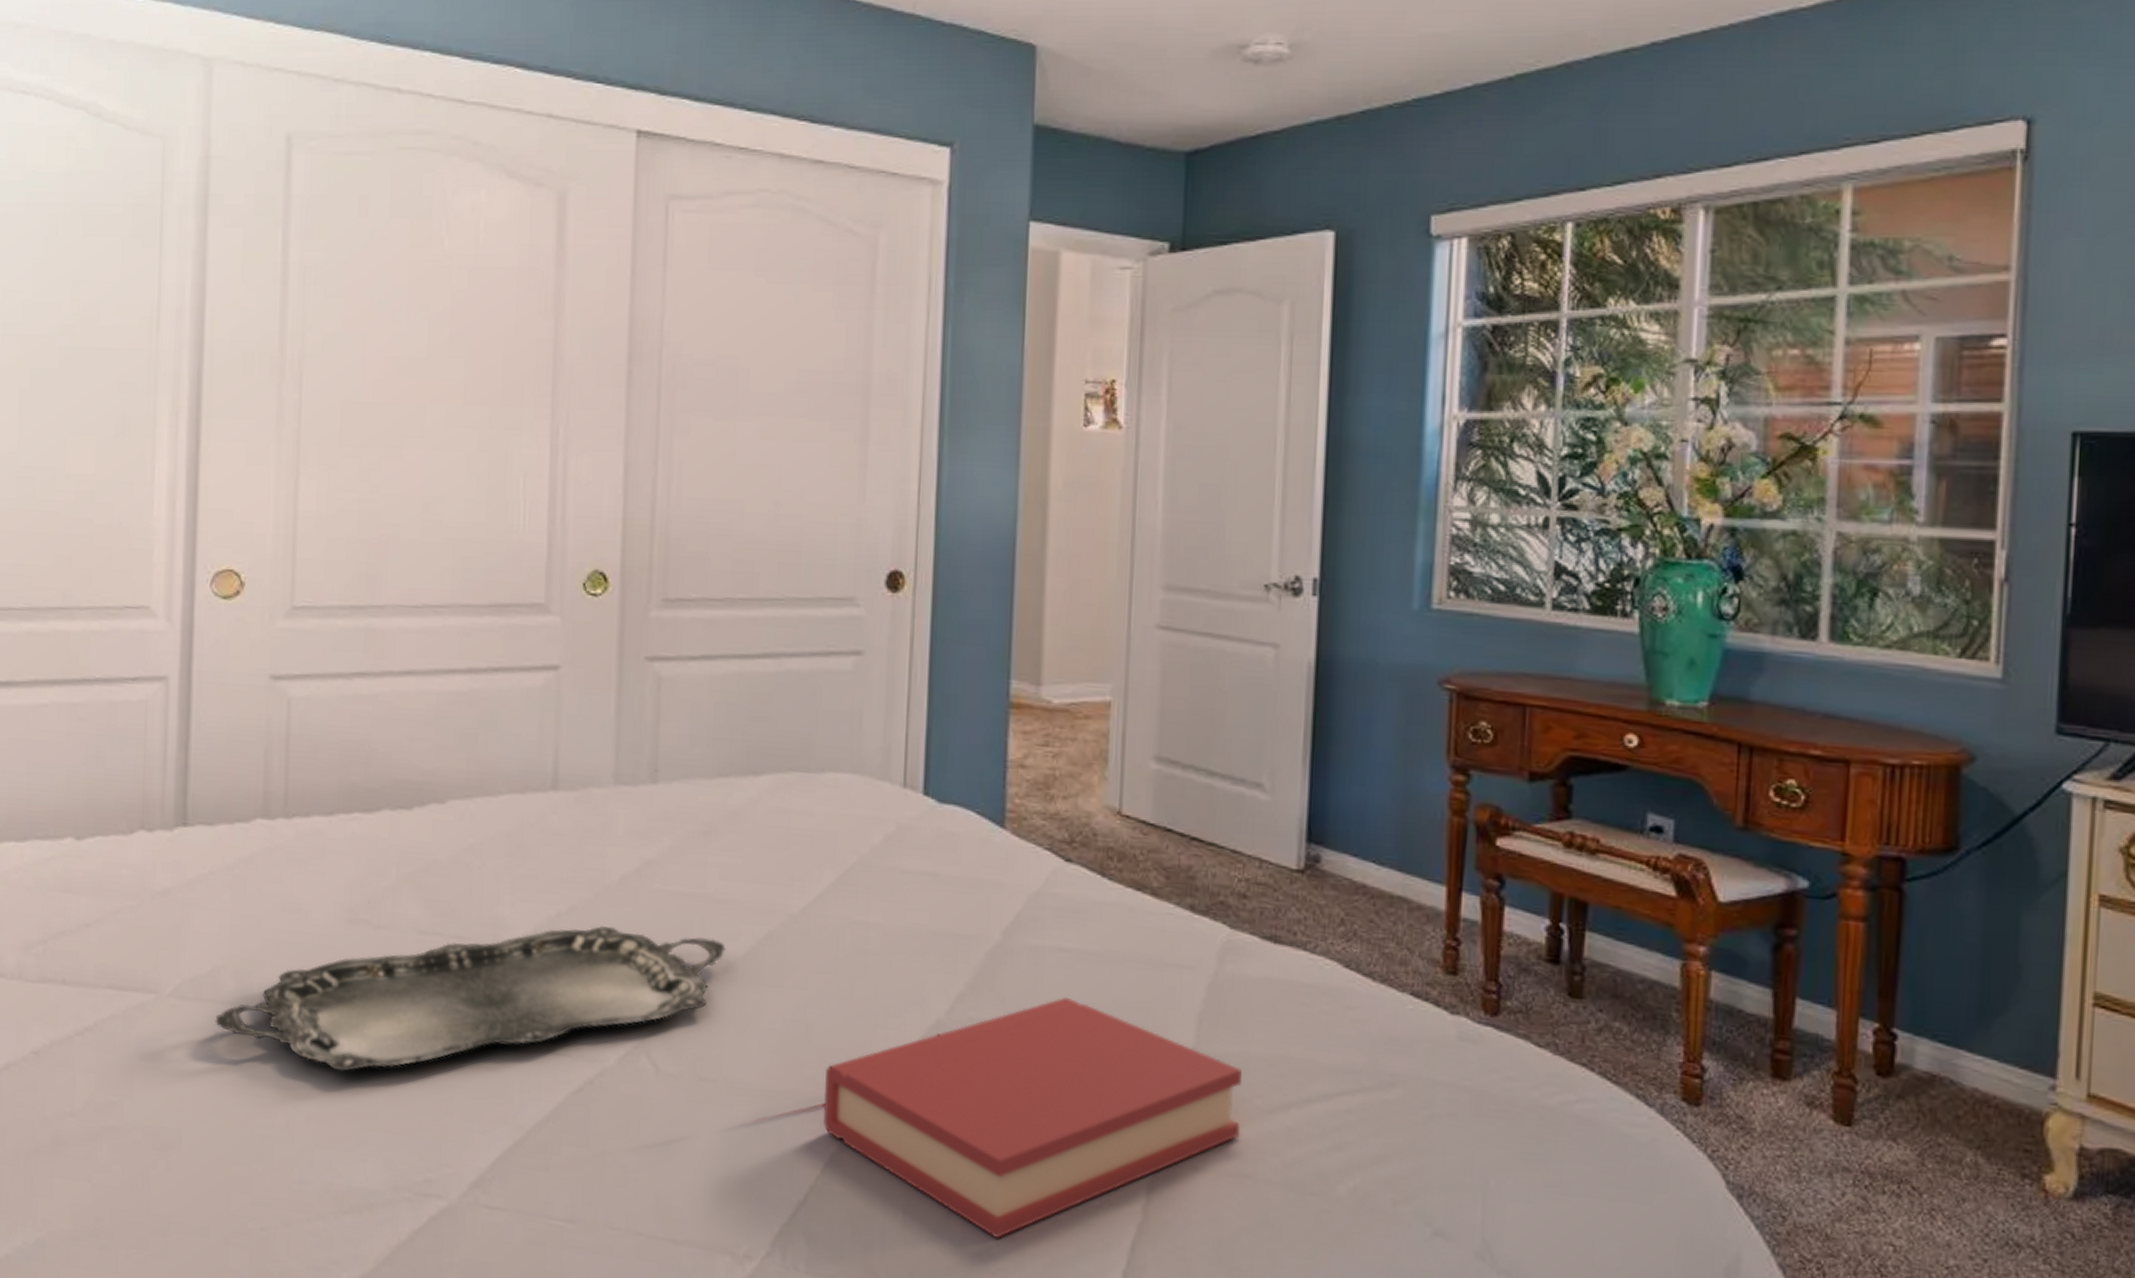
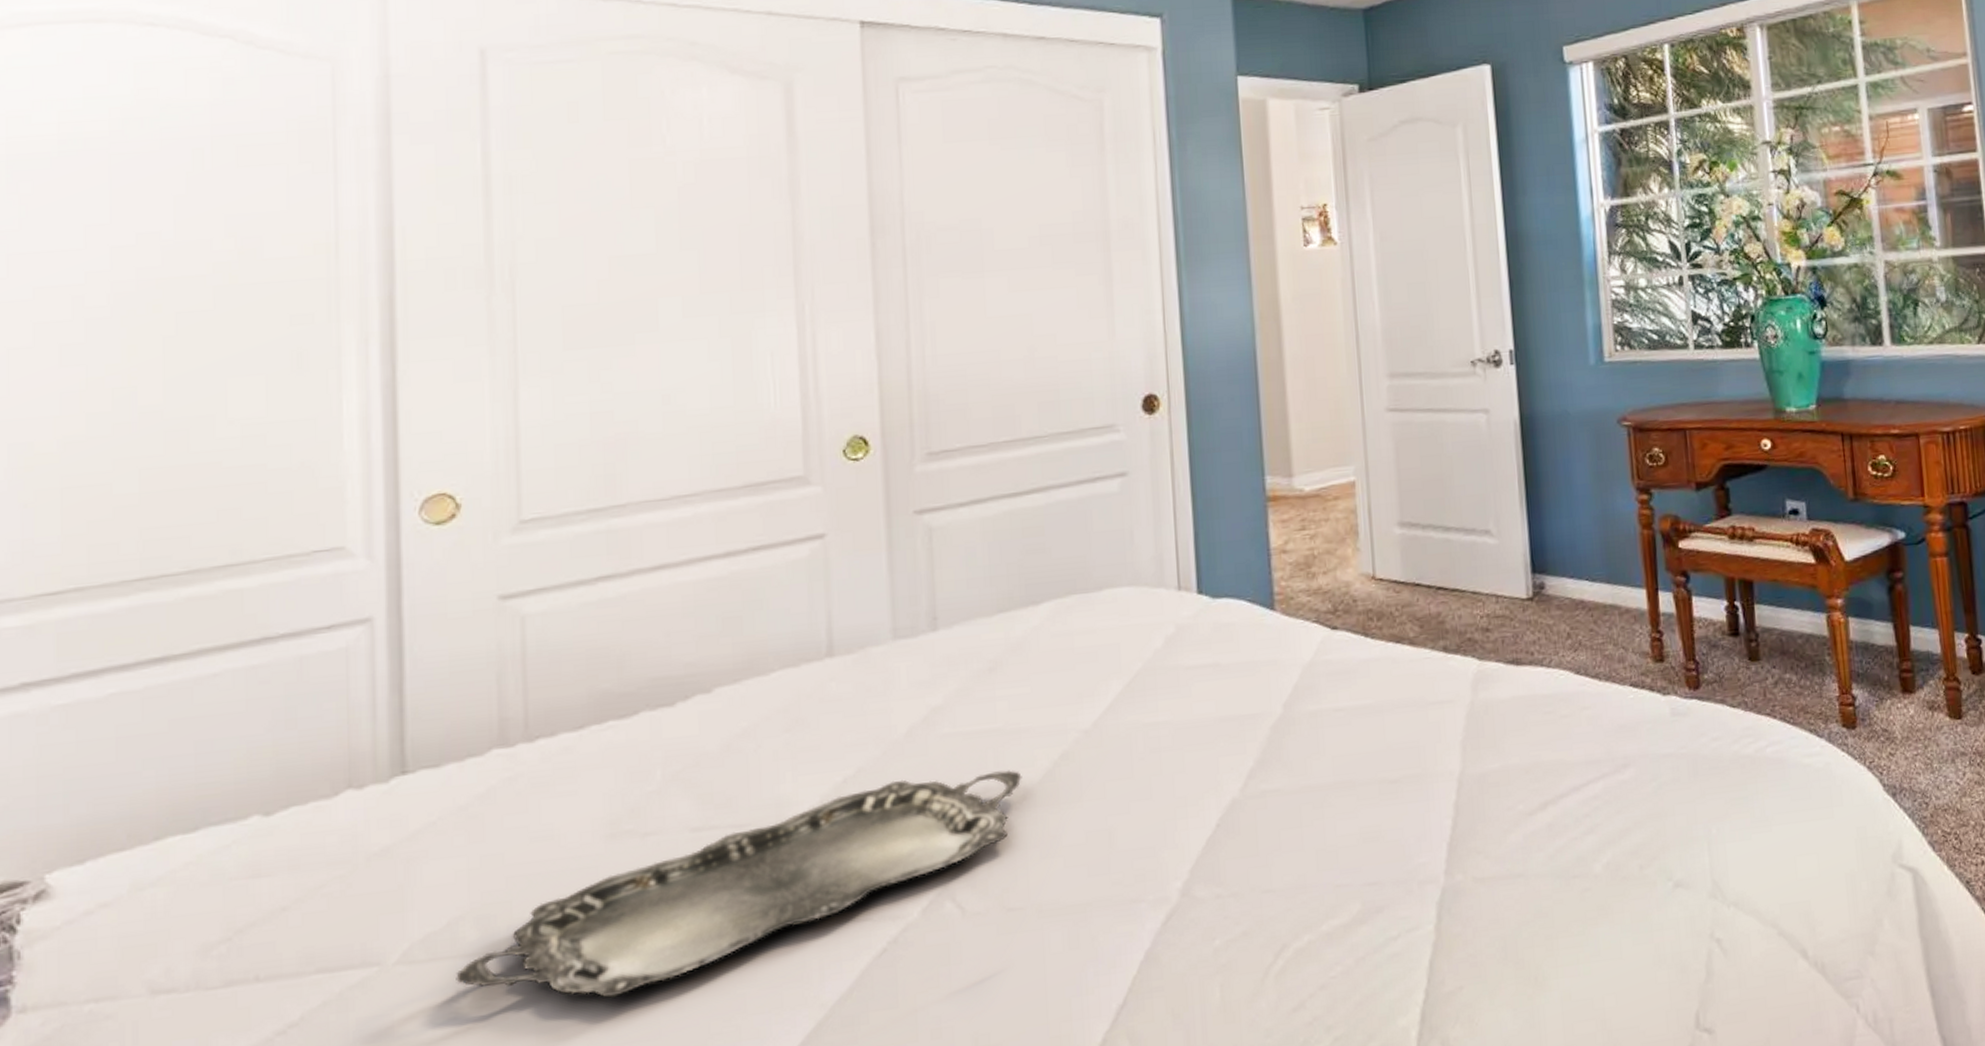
hardback book: present [824,996,1242,1238] -> none [1132,751,1510,990]

